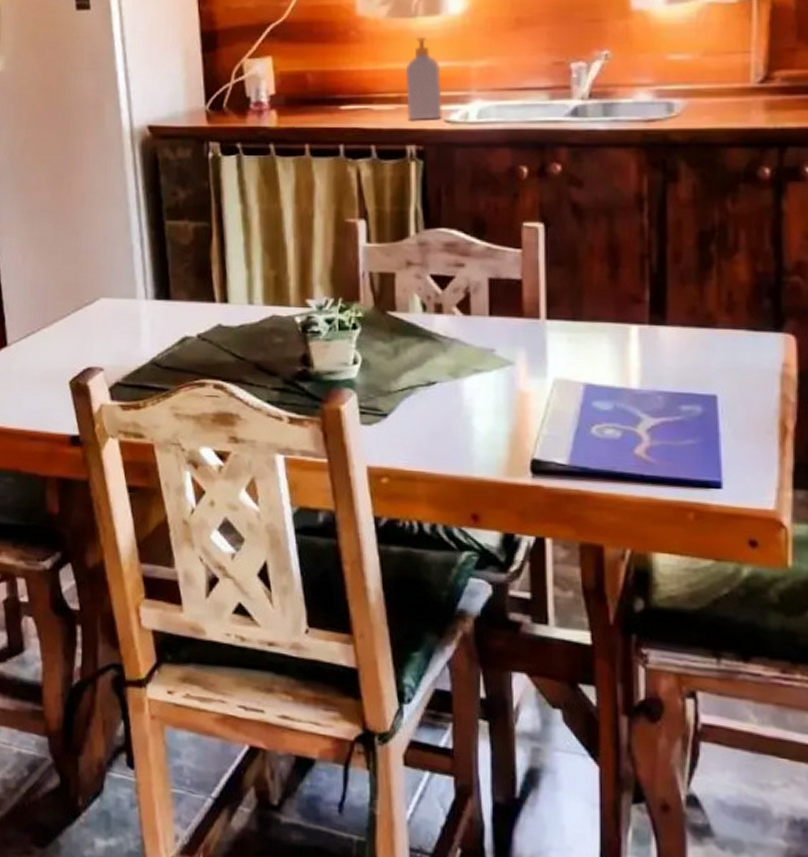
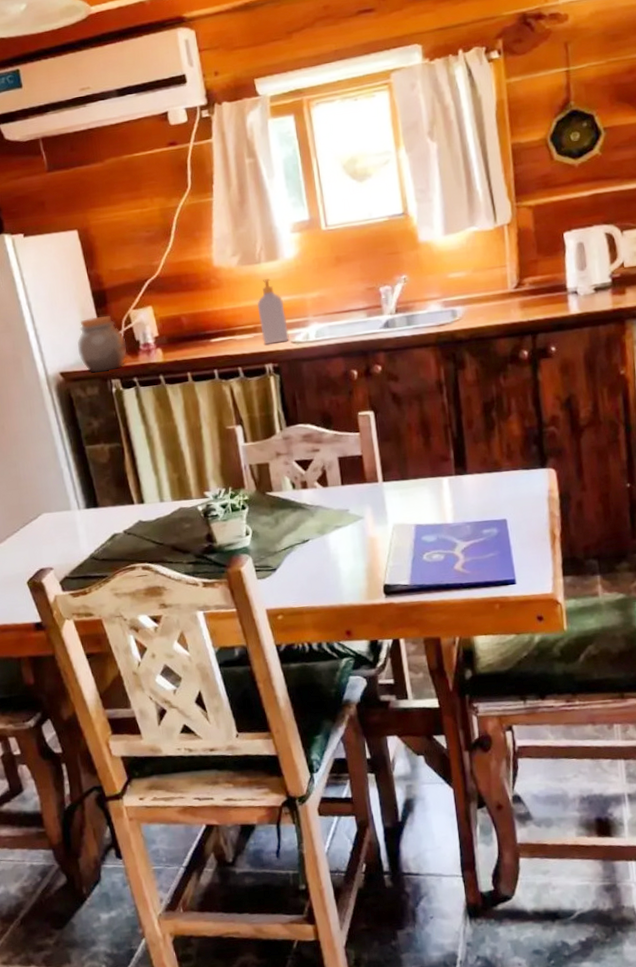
jar: none [173,62,233,132] -> present [76,315,127,374]

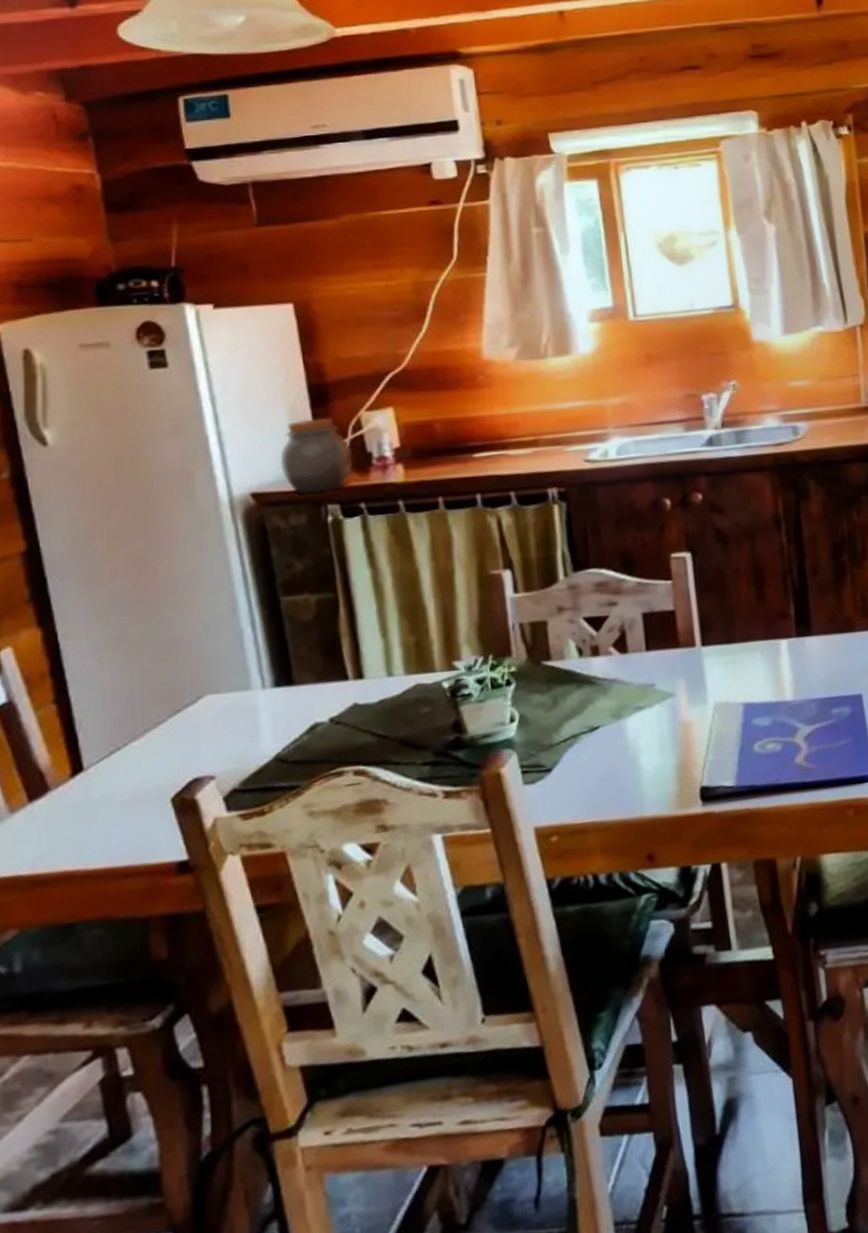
soap bottle: present [257,279,289,345] -> none [539,378,581,463]

